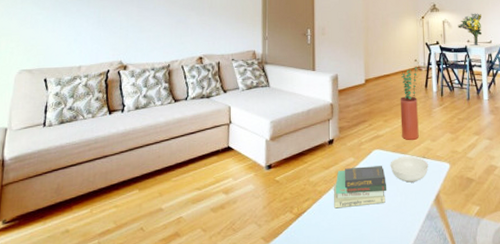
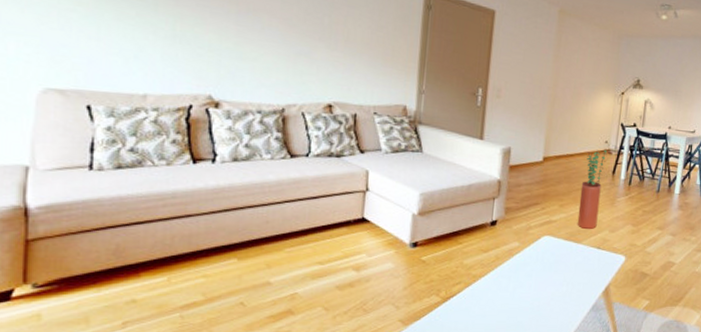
books: present [334,166,387,209] -> none [489,252,553,295]
bowl: present [390,156,428,183] -> none [559,245,602,273]
bouquet: present [458,13,483,47] -> none [661,96,690,135]

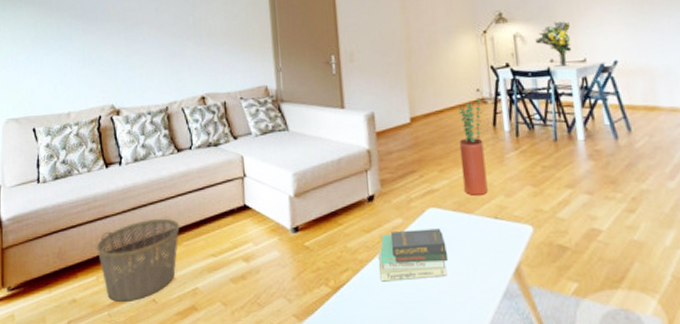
basket: none [170,222,284,304] -> present [96,218,180,302]
books: none [489,252,553,295] -> present [378,229,449,282]
bouquet: none [661,96,690,135] -> present [535,21,572,68]

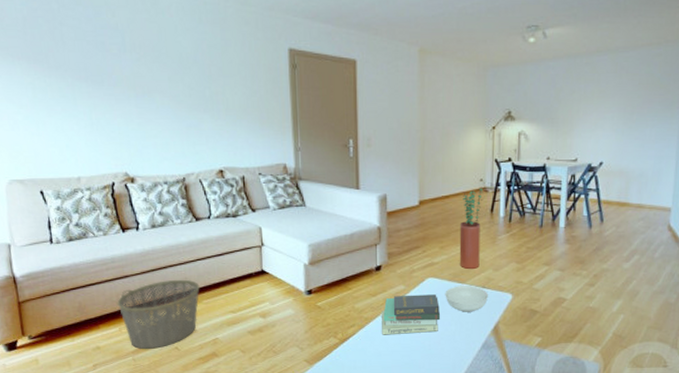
bowl: none [450,216,503,251] -> present [445,286,488,312]
bouquet: present [535,21,572,68] -> none [537,123,568,165]

